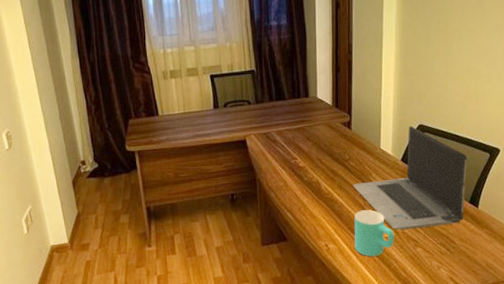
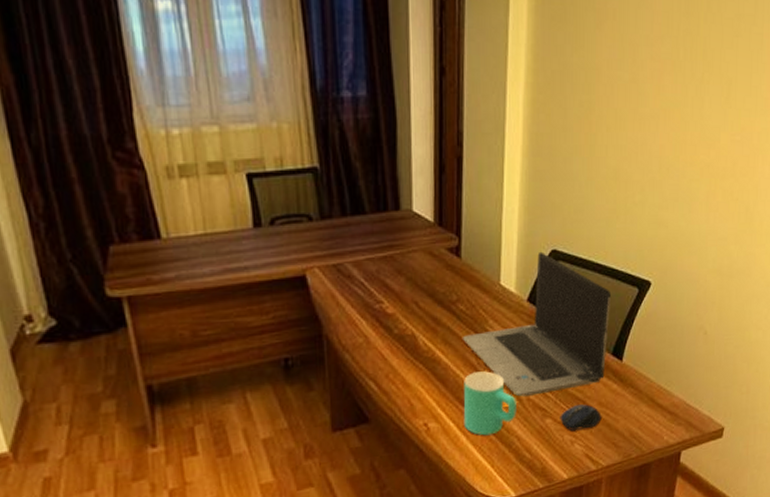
computer mouse: none [428,239,462,258] -> present [560,404,602,431]

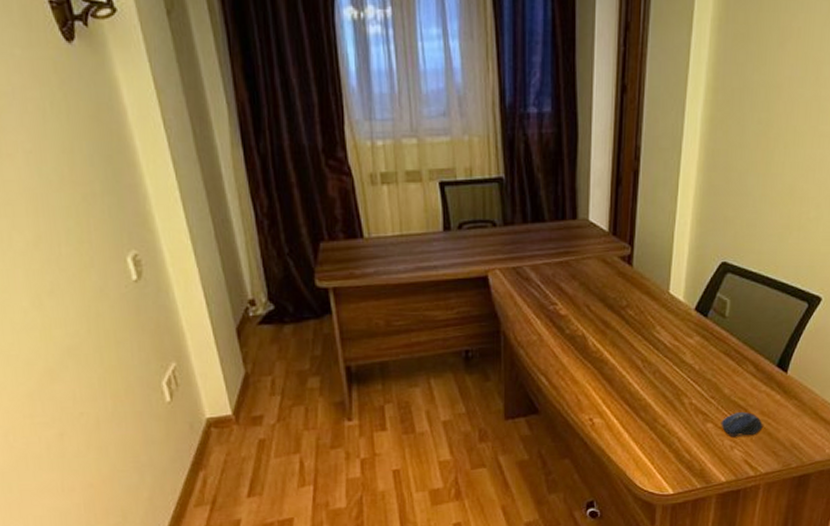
laptop computer: present [462,251,612,397] -> none [629,263,780,400]
cup: present [463,371,516,436] -> none [627,374,679,435]

